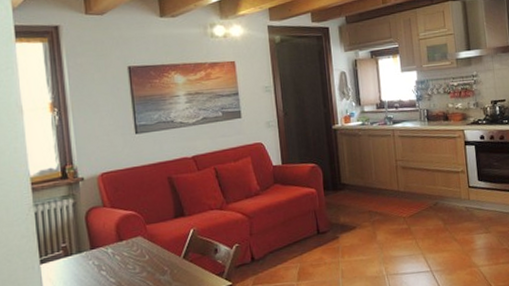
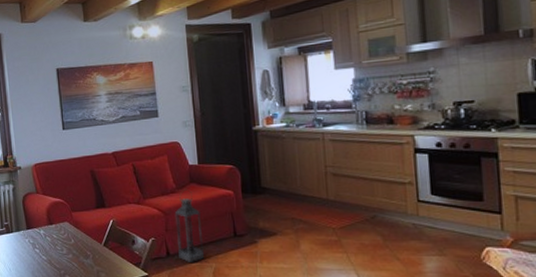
lantern: none [259,189,289,266] -> present [174,188,204,262]

